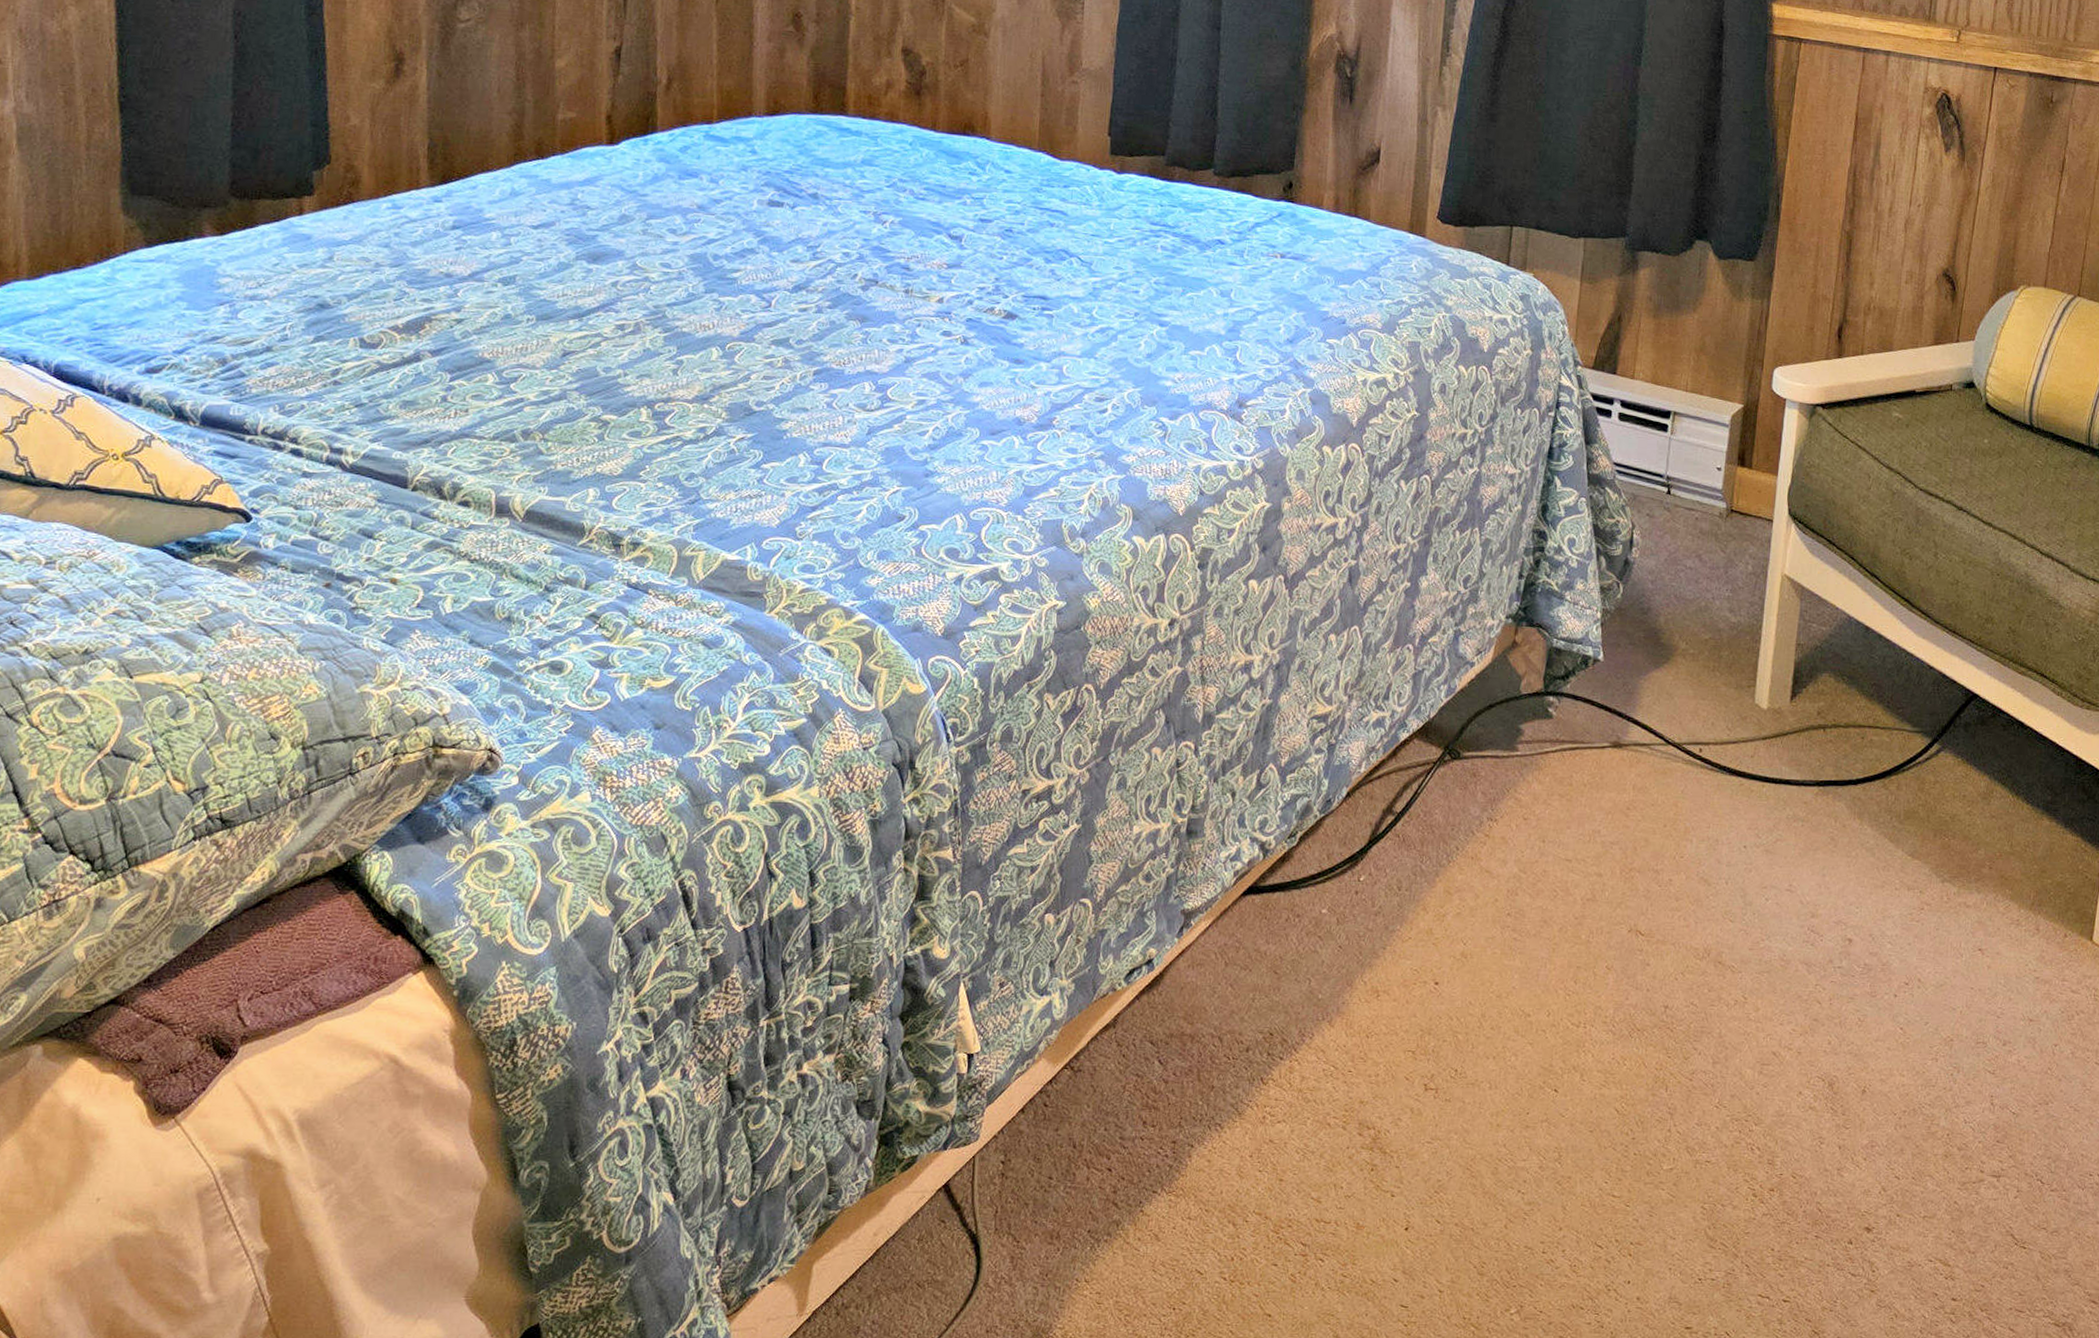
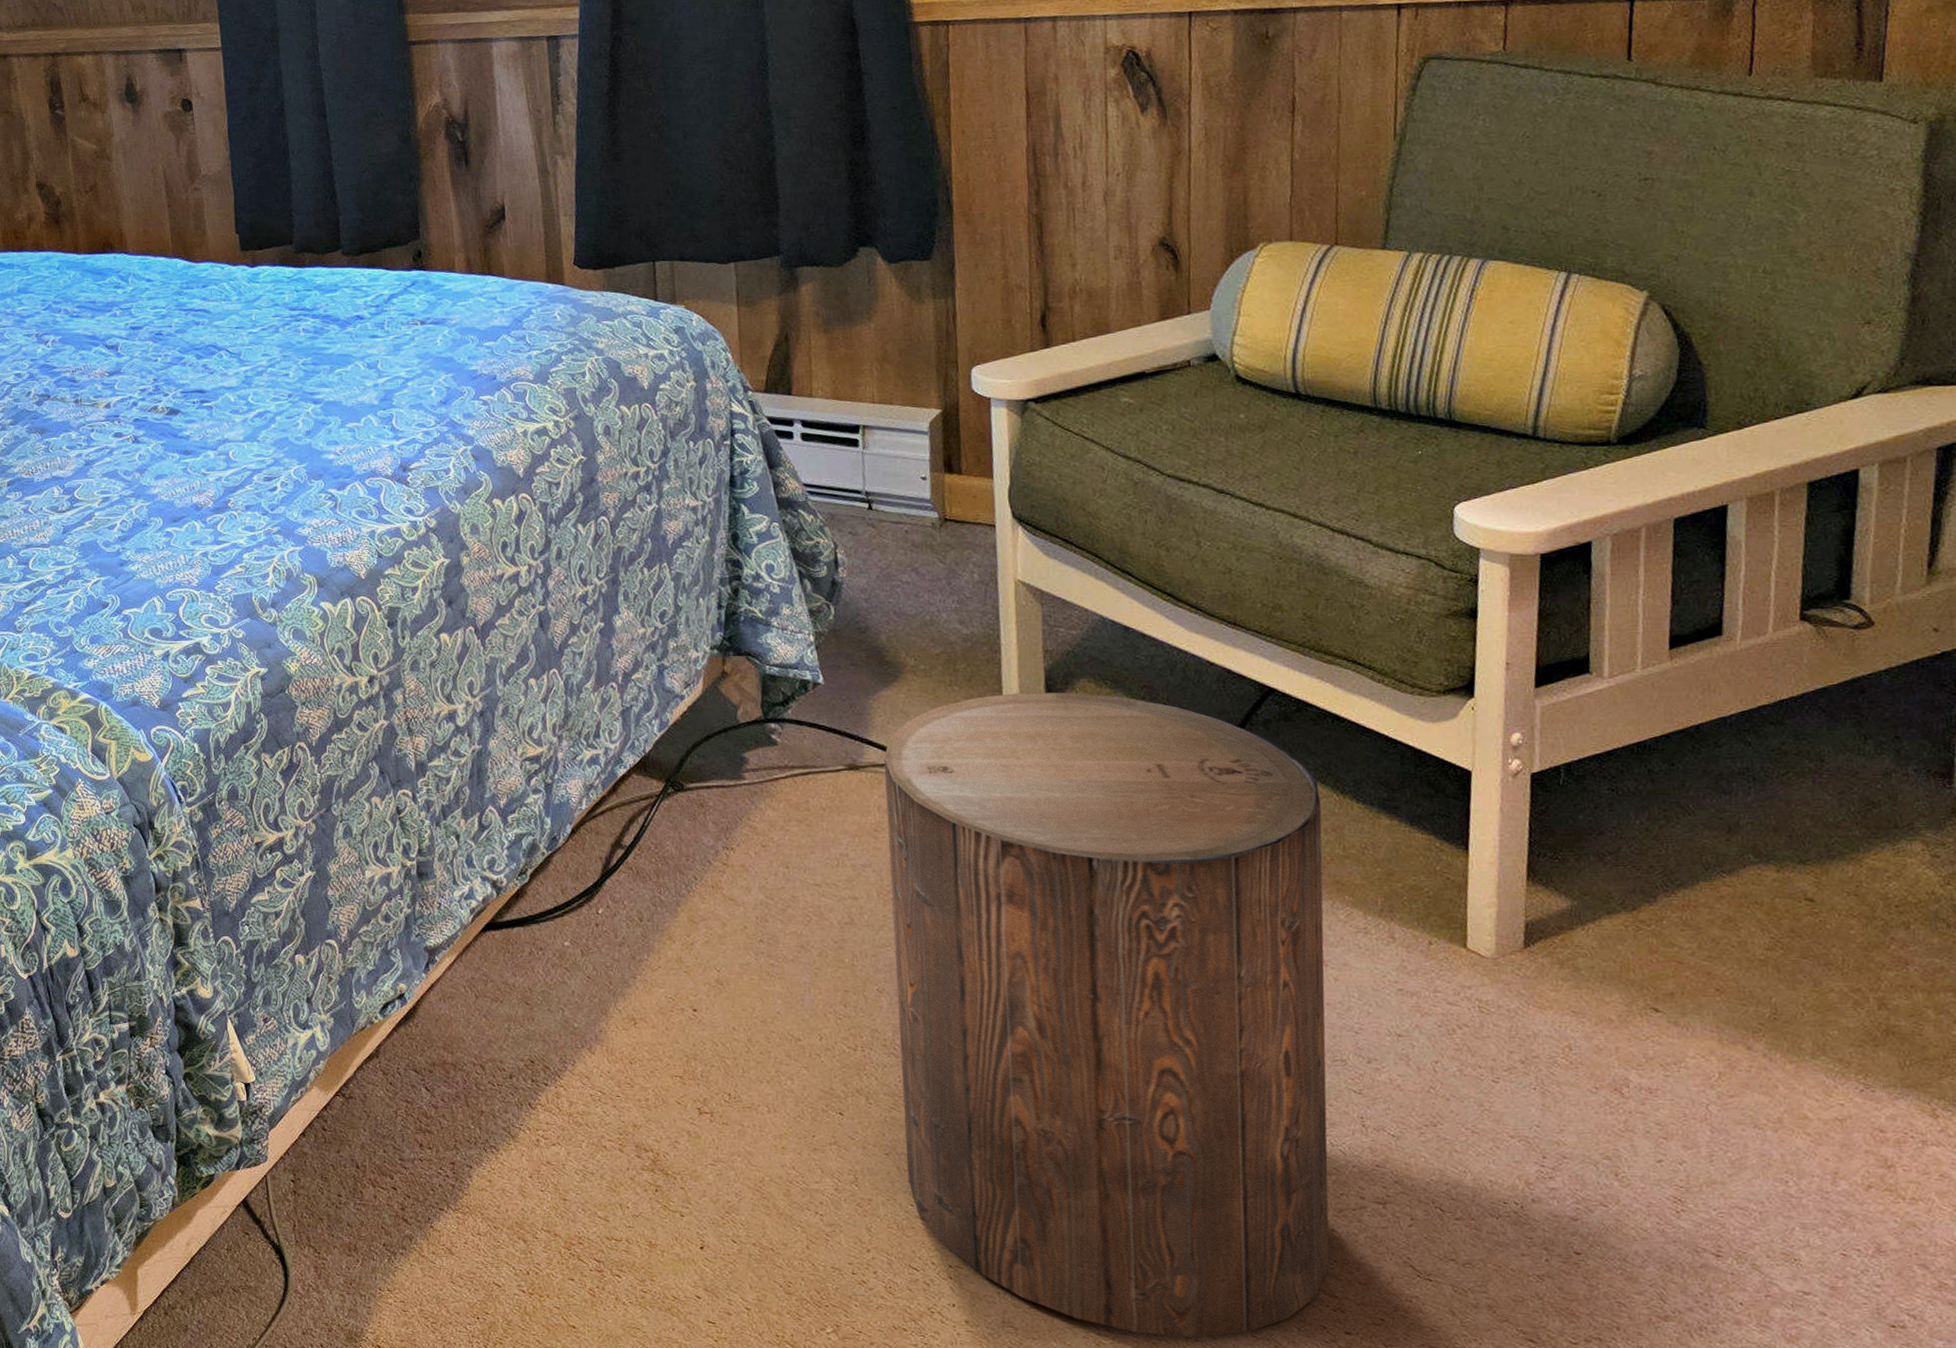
stool: none [1606,682,2000,1308] -> present [883,692,1330,1338]

